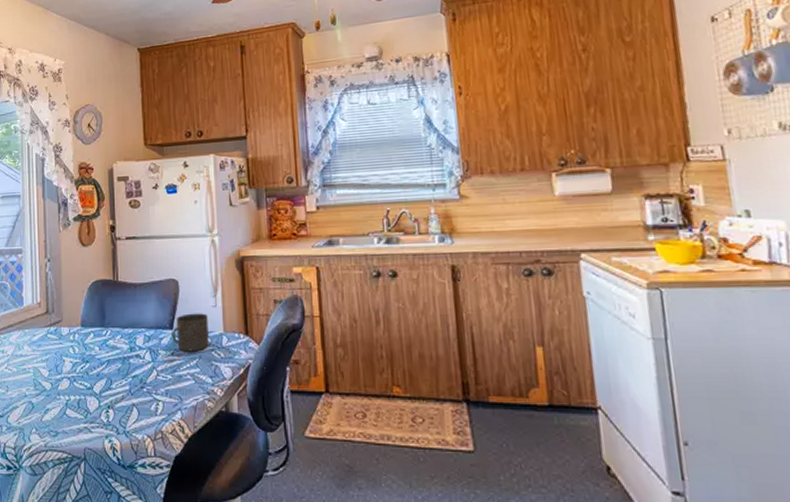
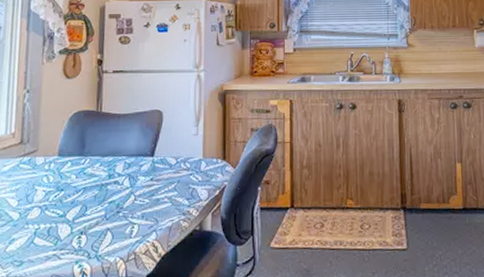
mug: present [171,313,209,352] -> none [152,141,189,177]

